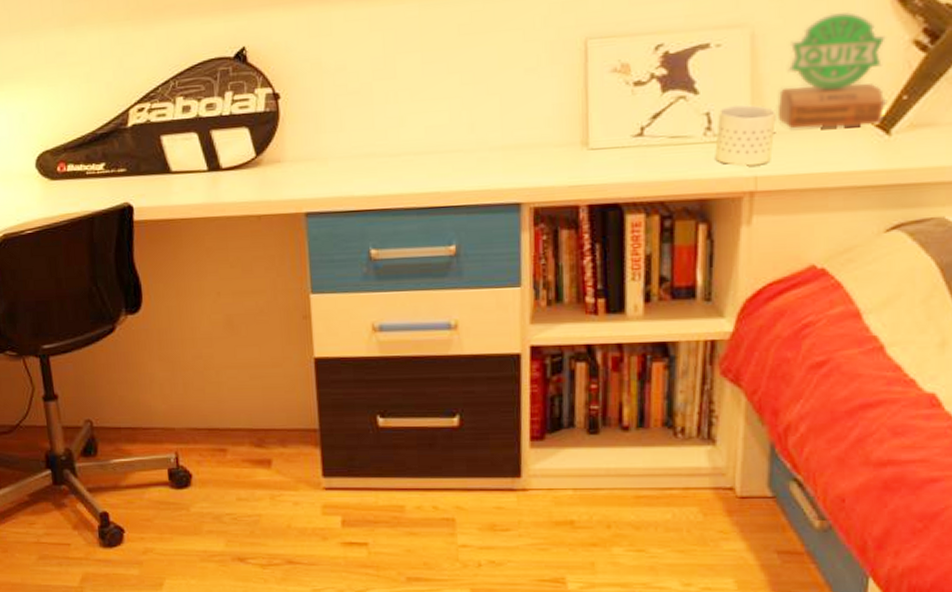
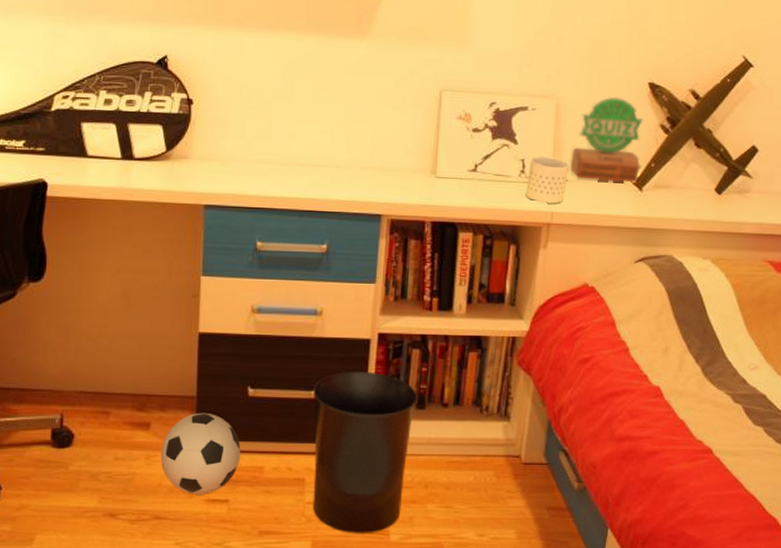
soccer ball: none [285,446,377,537] -> present [160,412,241,495]
waste bin: none [455,392,588,582] -> present [312,371,418,534]

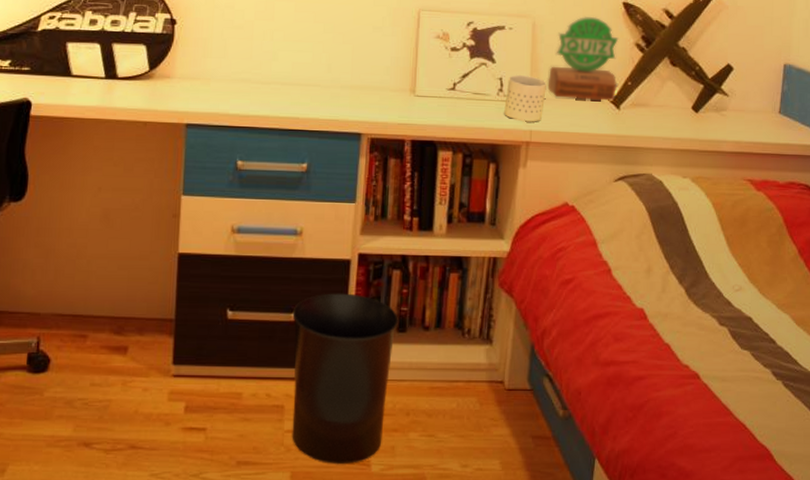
soccer ball: present [160,412,241,495] -> none [137,336,219,423]

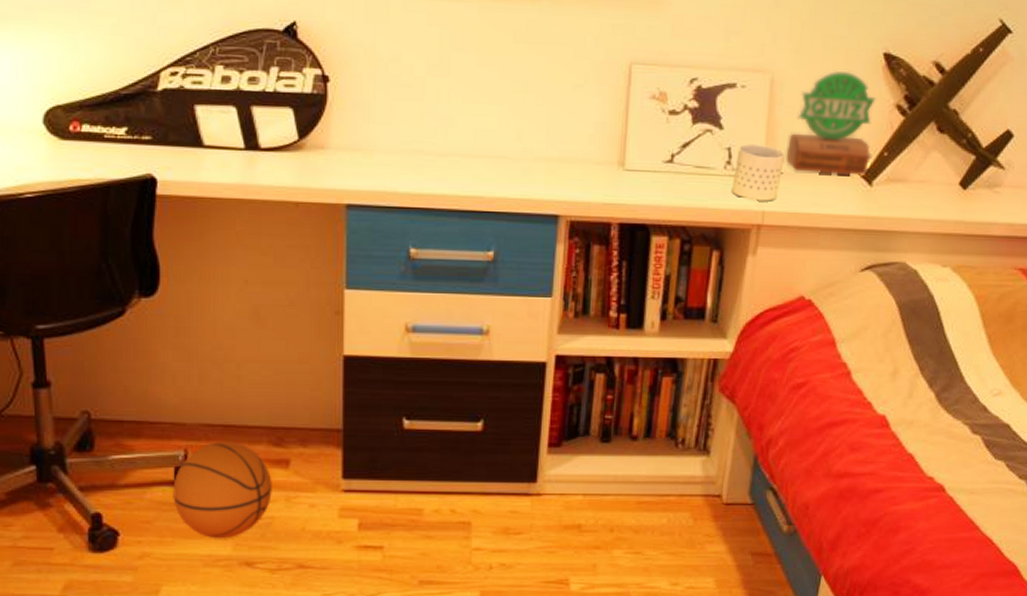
basketball: none [24,330,112,419] -> present [173,442,272,538]
waste bin: present [292,293,398,465] -> none [479,399,602,584]

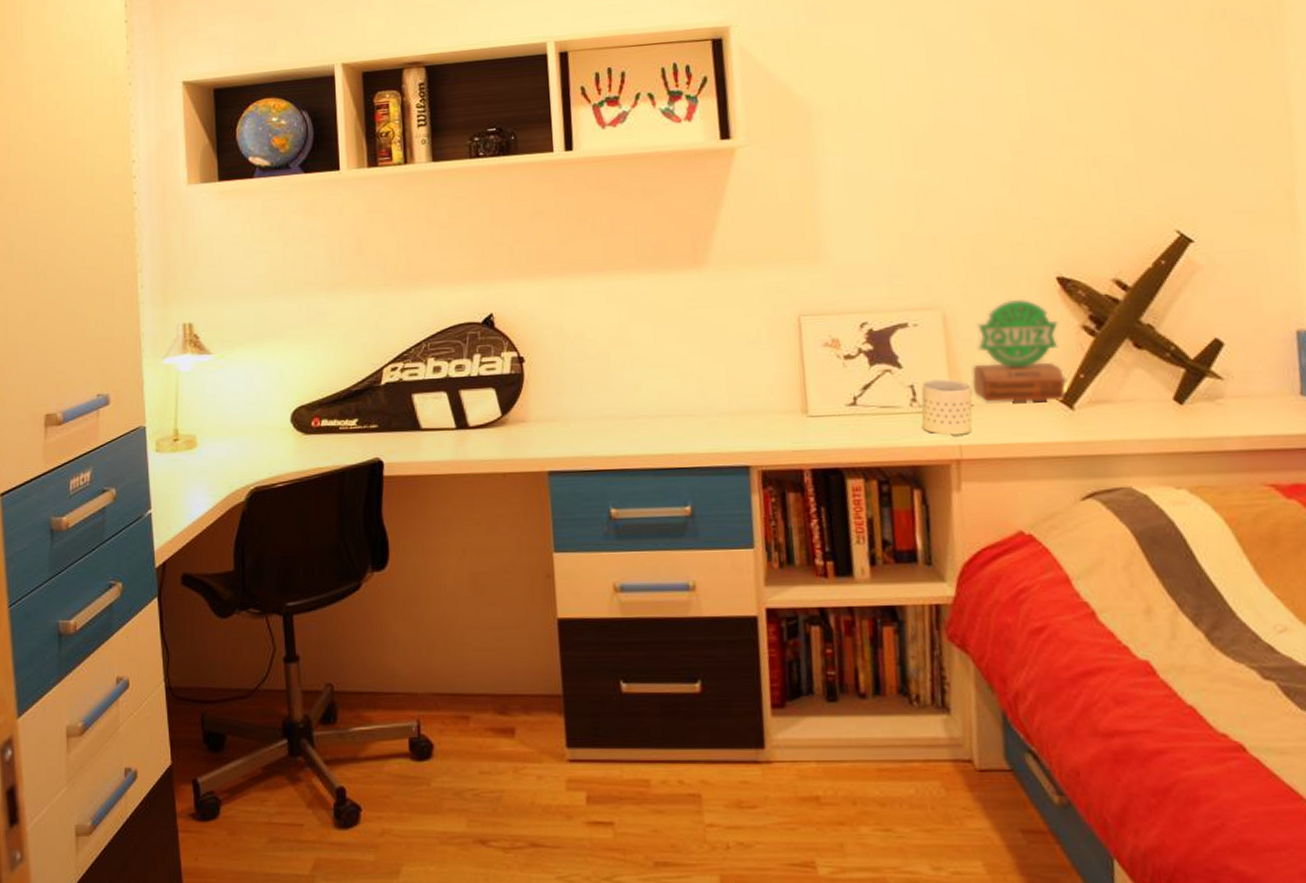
basketball: present [173,442,272,538] -> none [408,711,501,813]

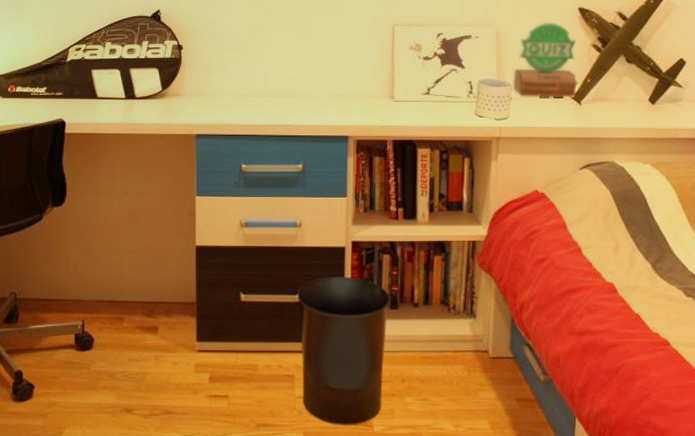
waste bin: none [696,657,827,867] -> present [297,276,390,426]

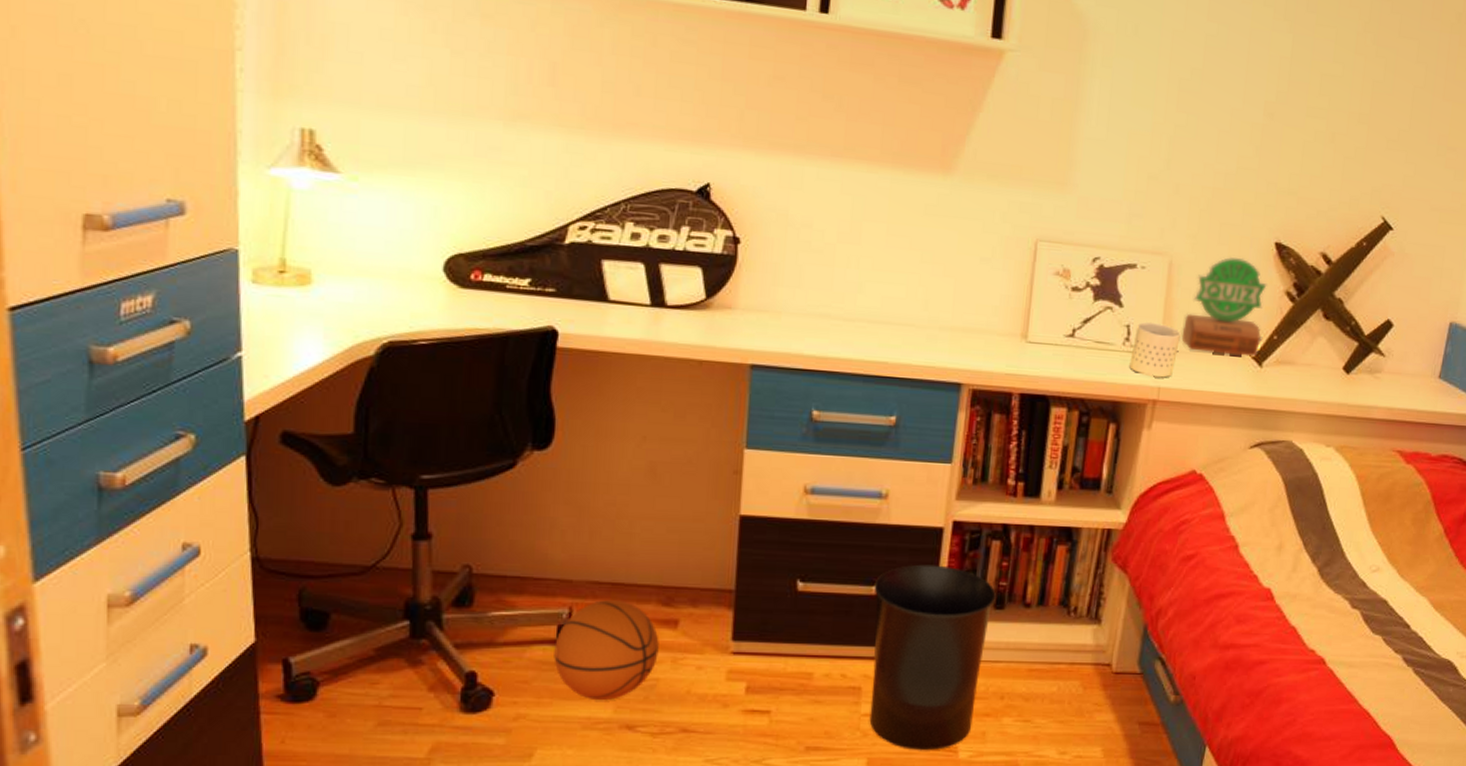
basketball: none [73,314,145,390] -> present [554,600,659,700]

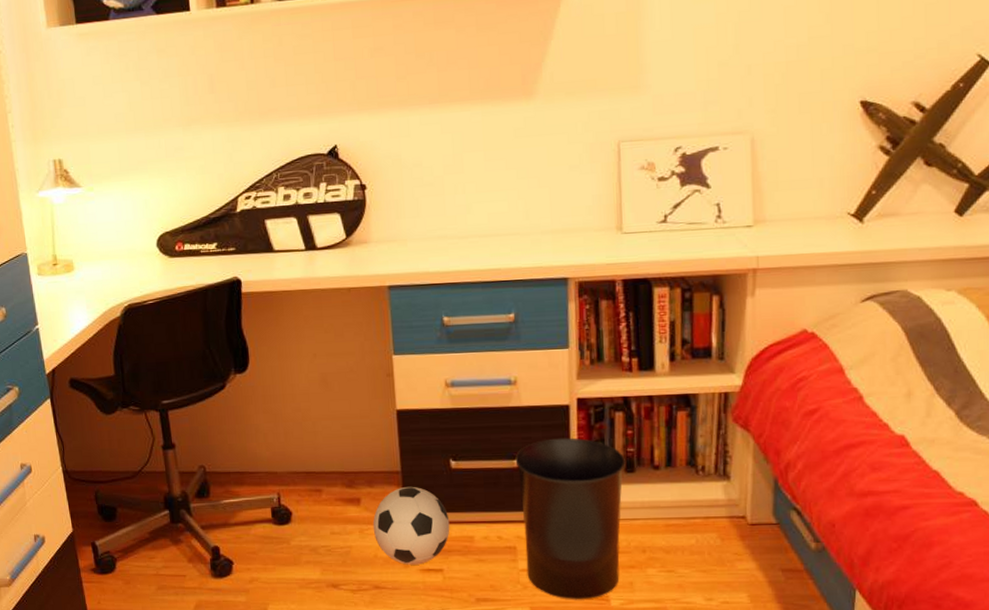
basketball: present [554,600,659,700] -> none [271,486,349,565]
soccer ball: none [689,609,787,704] -> present [372,486,450,565]
mug: present [1129,322,1181,378] -> none [724,197,773,248]
trophy: present [1181,256,1267,357] -> none [774,121,859,217]

